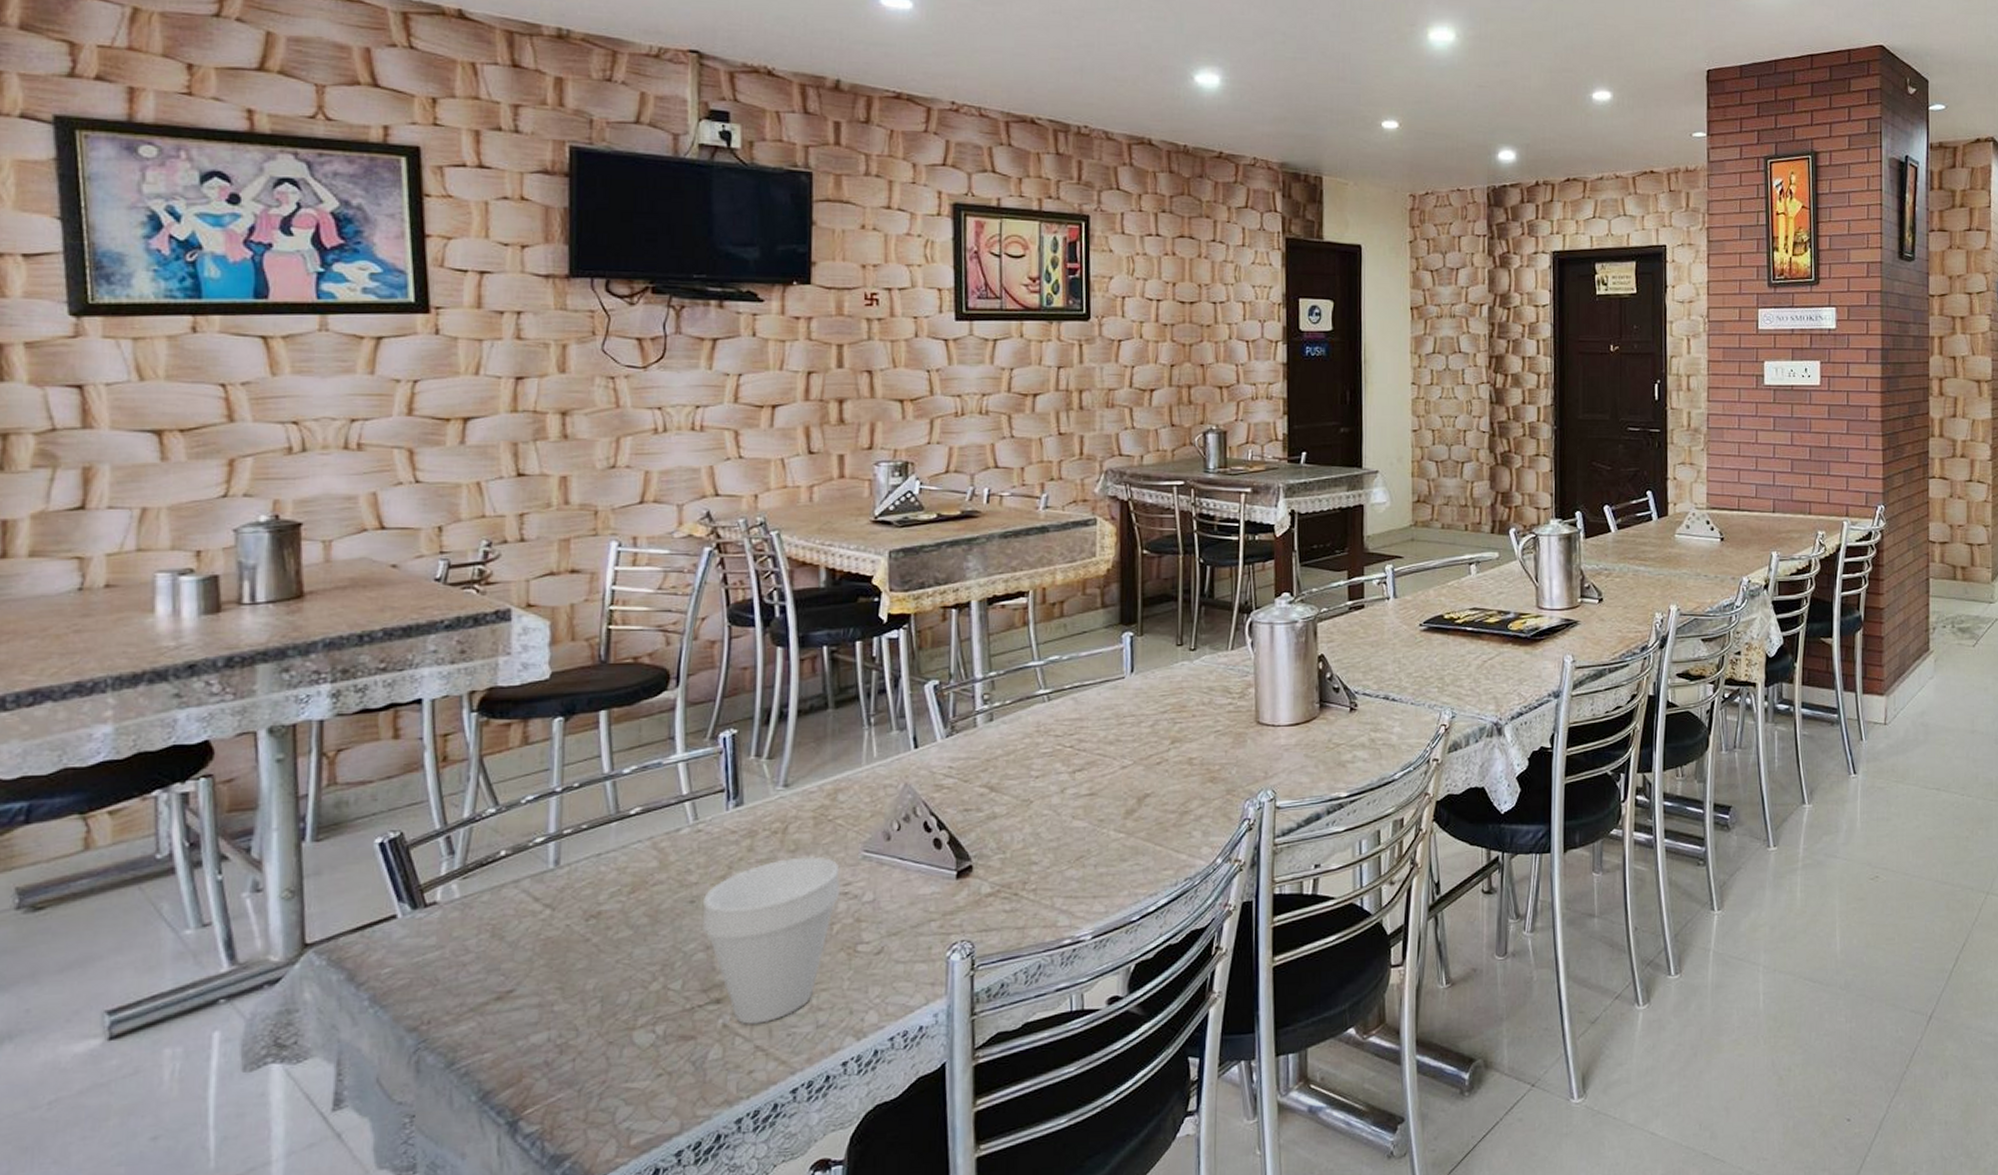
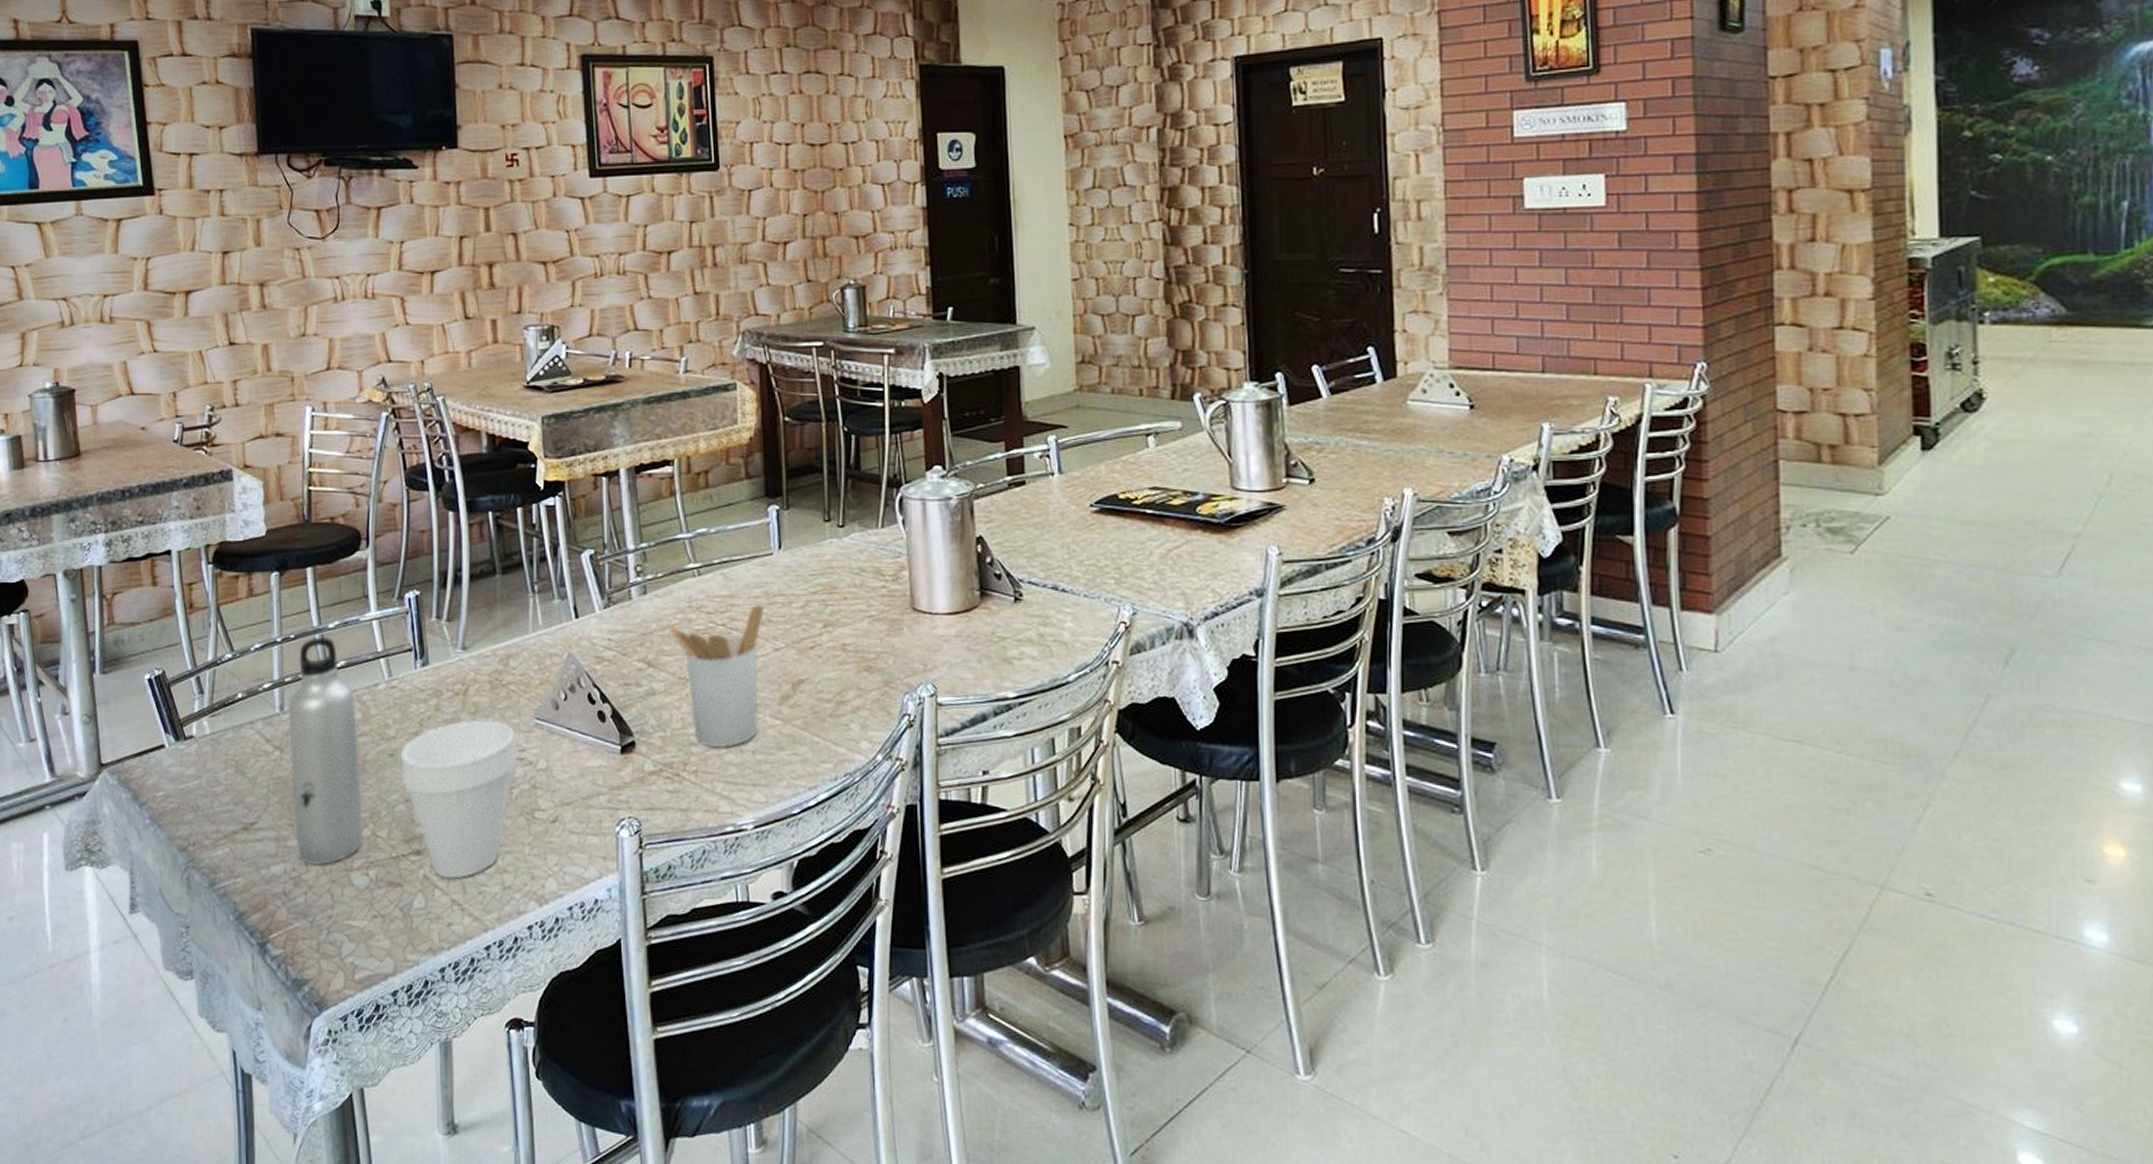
water bottle: none [564,782,653,1028] -> present [287,636,364,865]
utensil holder: none [1015,726,1113,864] -> present [669,605,764,748]

